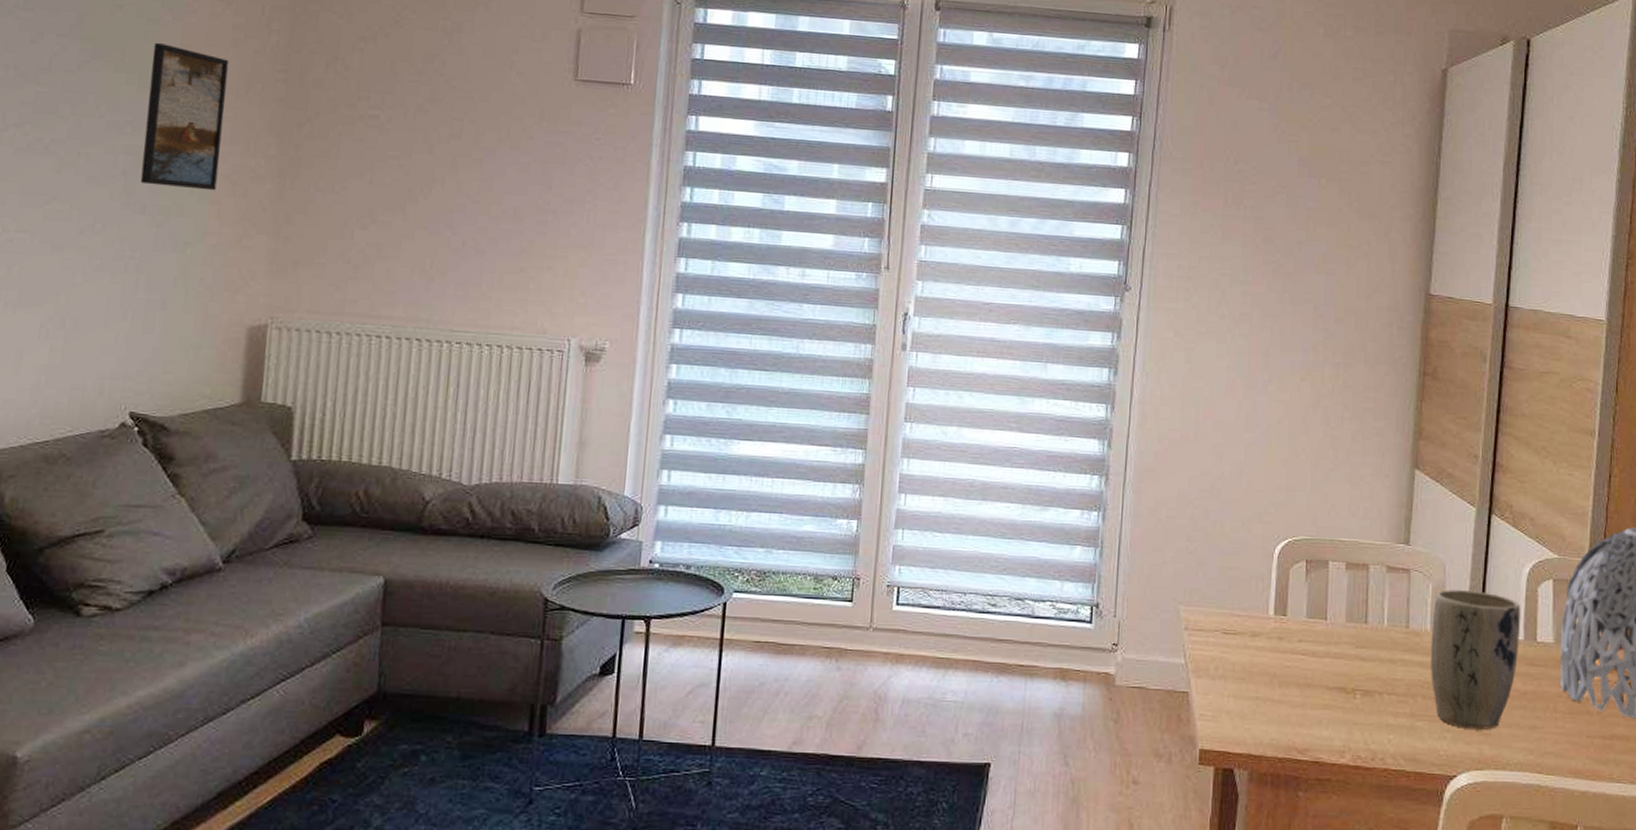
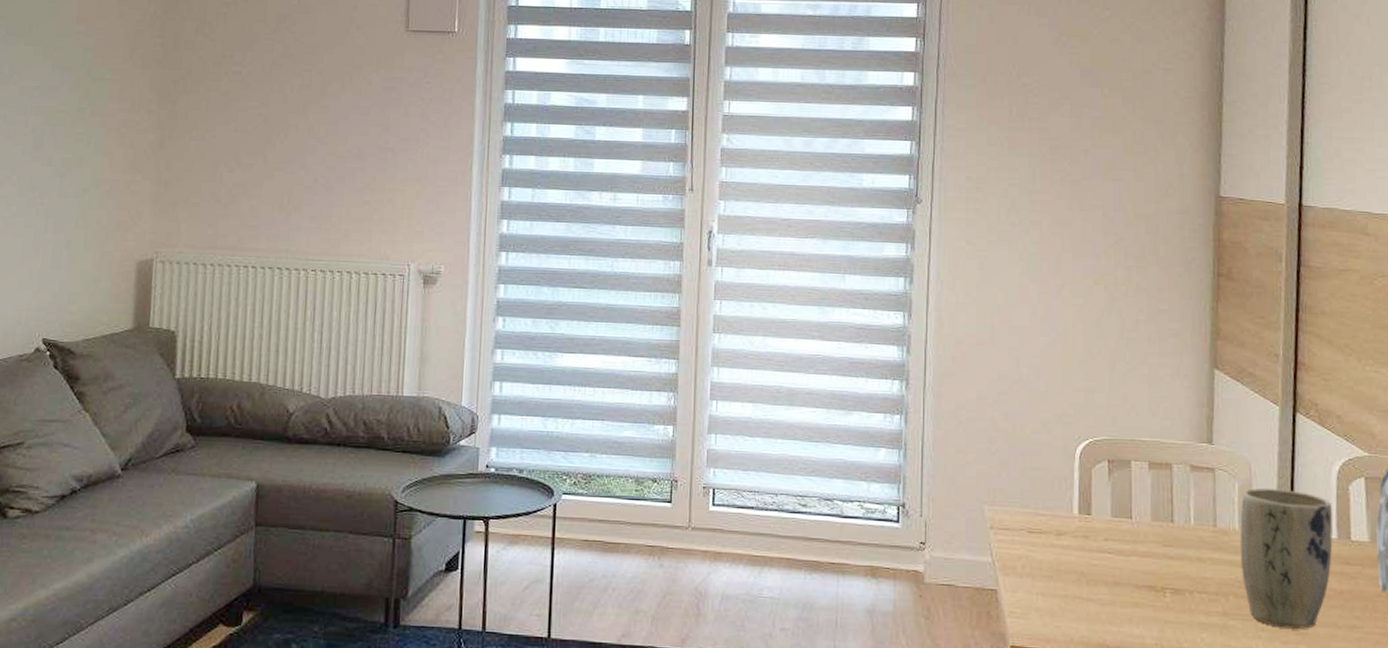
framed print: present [140,43,230,191] -> none [46,18,117,143]

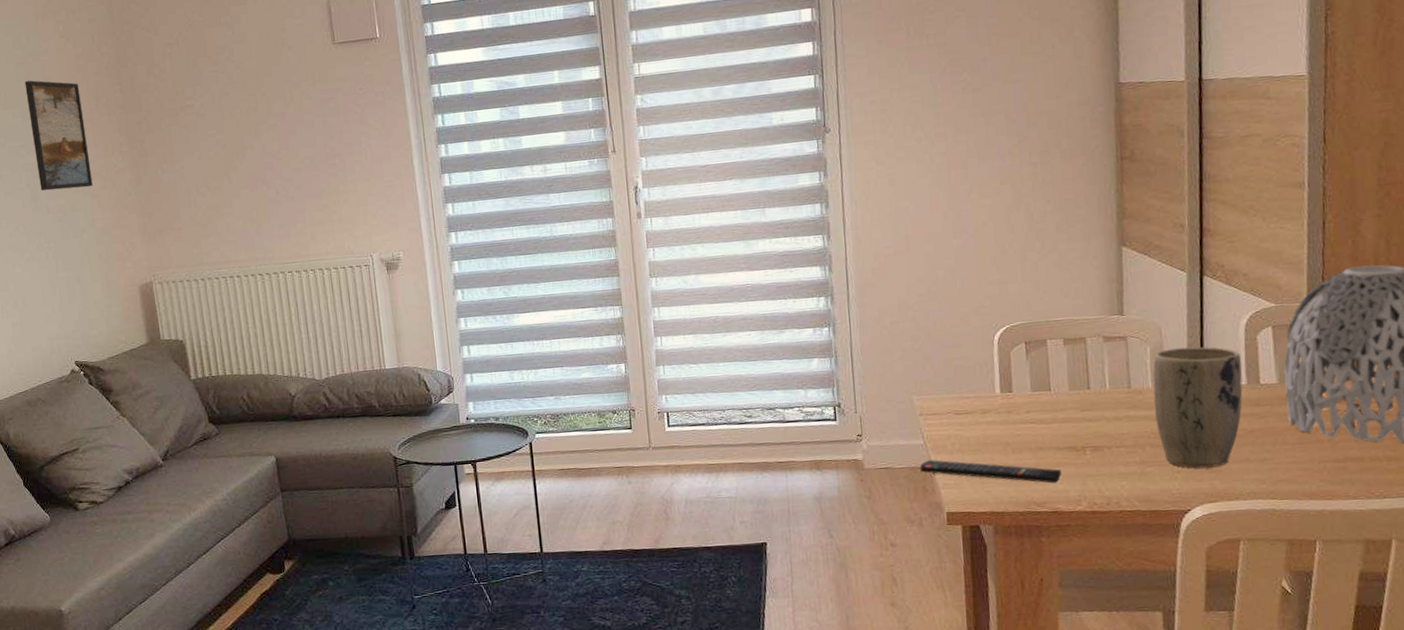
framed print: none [46,18,117,143] -> present [24,80,93,191]
remote control: none [985,582,1138,626] -> present [919,460,1061,483]

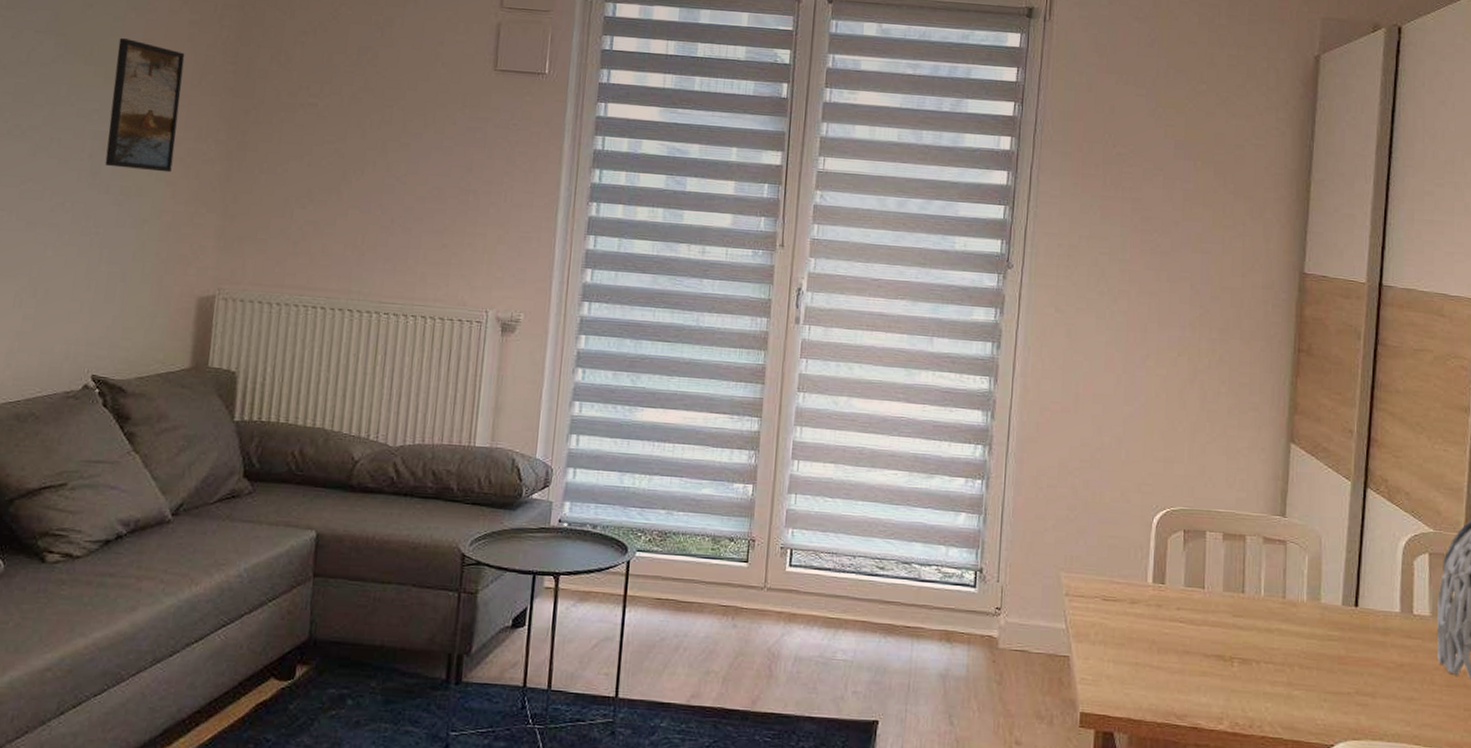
remote control: present [919,460,1061,483] -> none [1057,648,1206,695]
plant pot: present [1153,347,1243,468] -> none [1307,561,1397,700]

